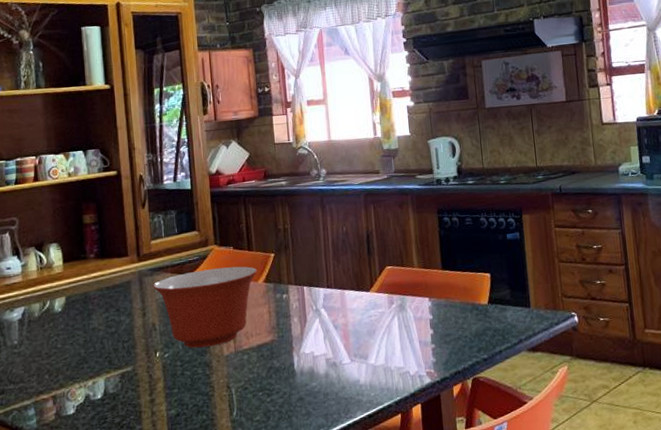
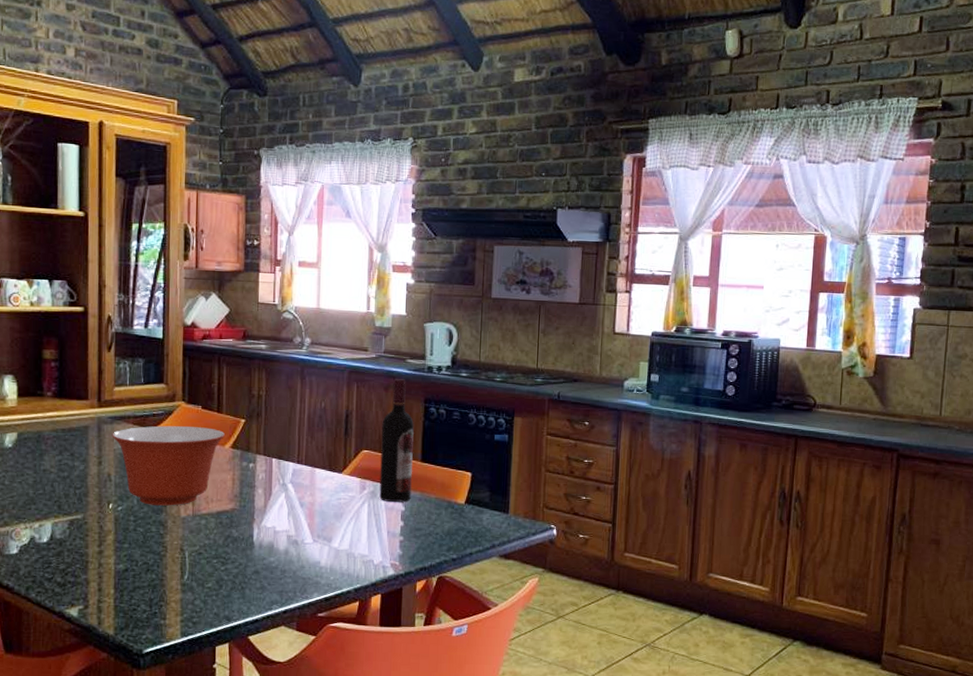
wine bottle: none [401,194,437,313] -> present [379,379,414,502]

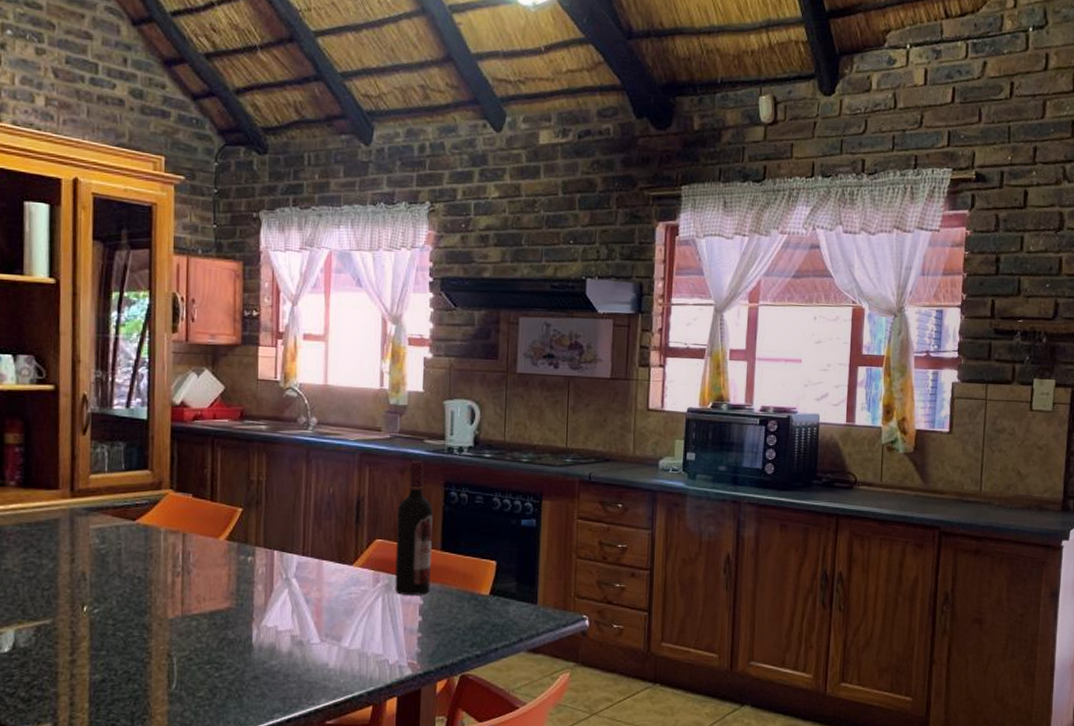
mixing bowl: present [112,425,226,506] -> none [87,517,220,607]

